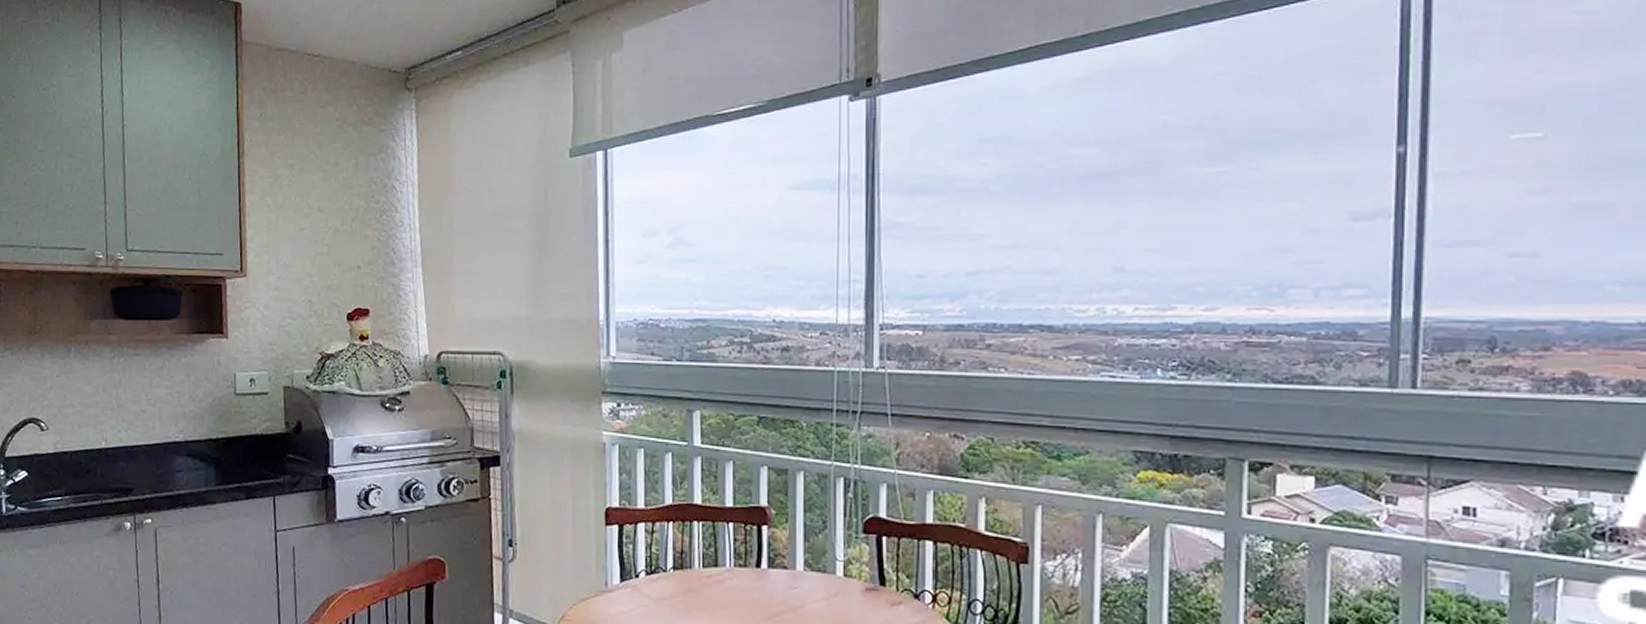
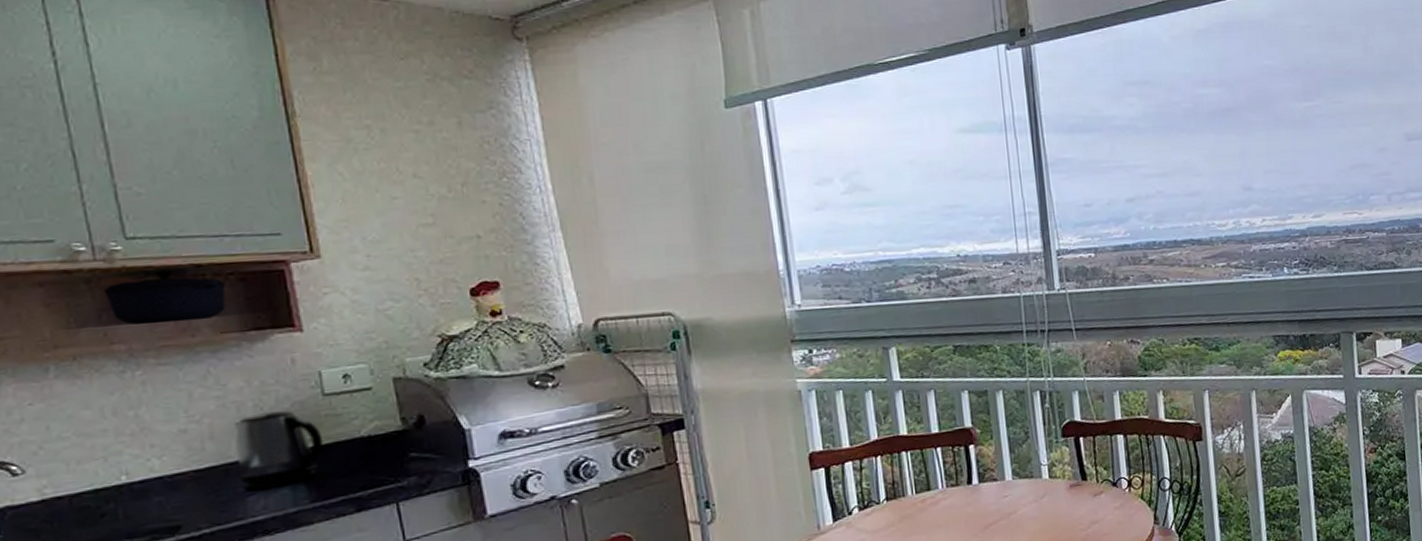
kettle: none [173,403,231,468] -> present [234,410,324,491]

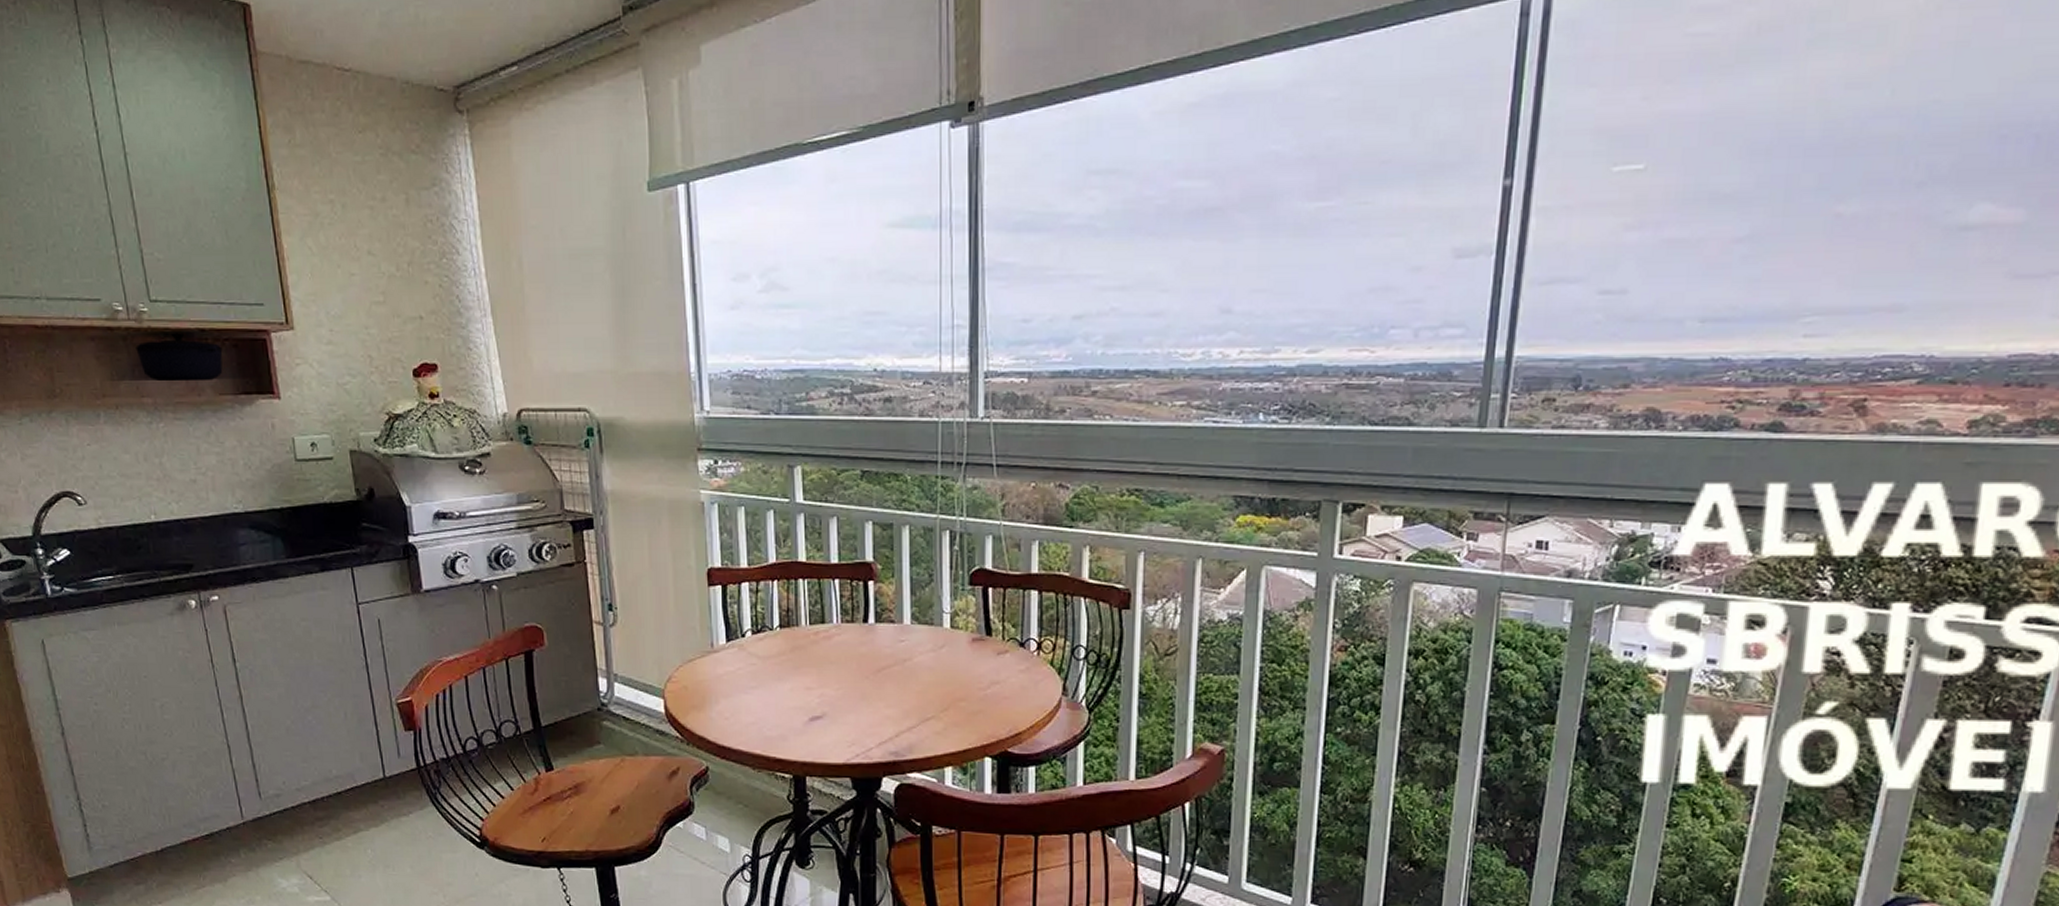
kettle: present [234,410,324,491] -> none [230,471,296,541]

